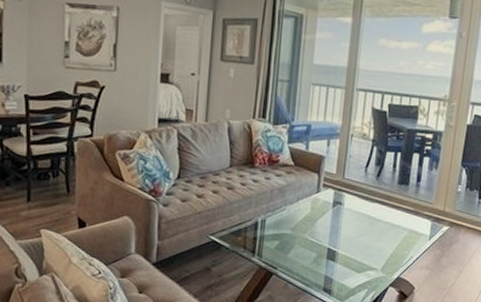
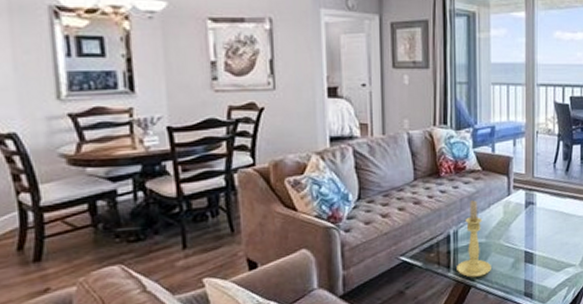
candle holder: none [261,193,294,266] -> present [457,200,491,278]

